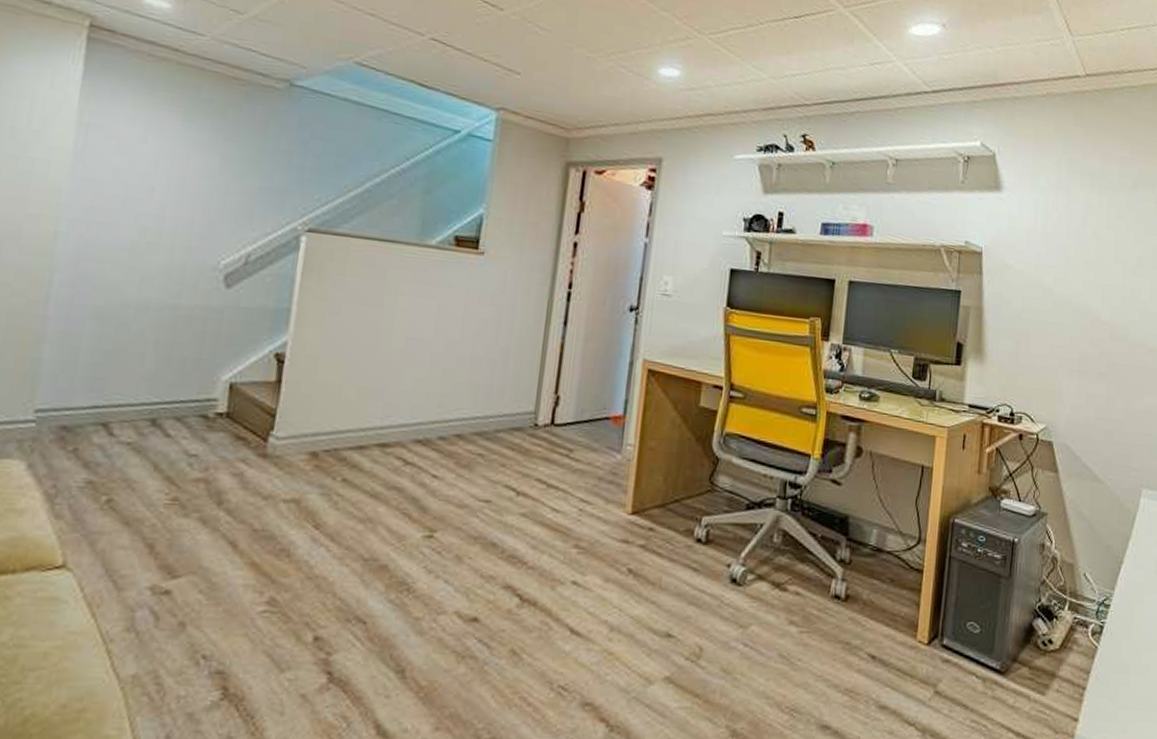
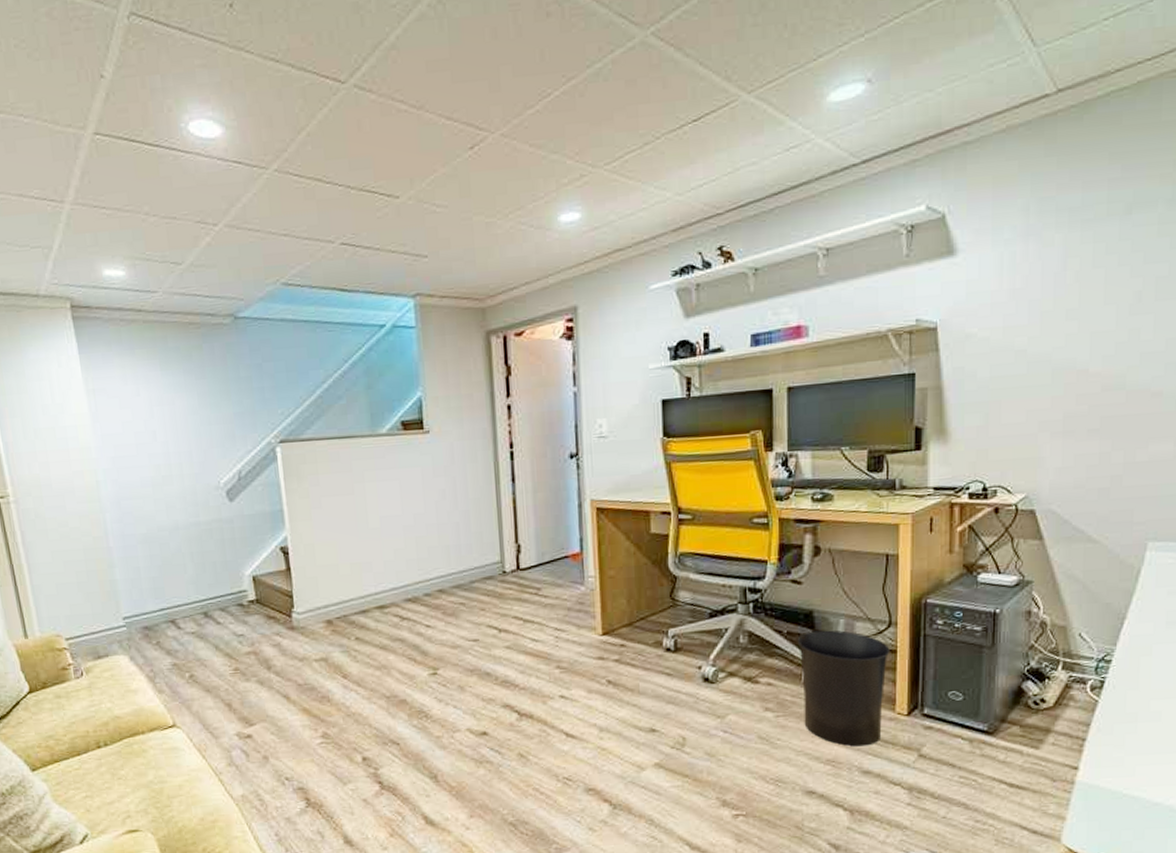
waste bin: none [827,538,917,676] -> present [797,630,890,747]

